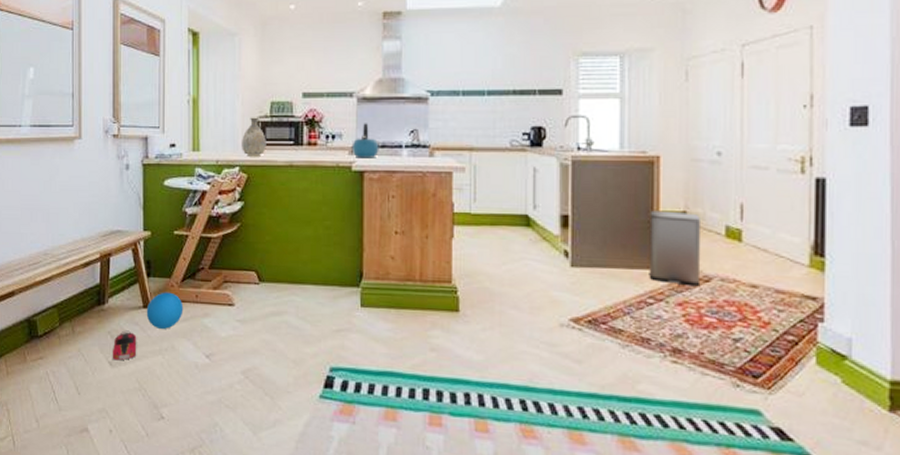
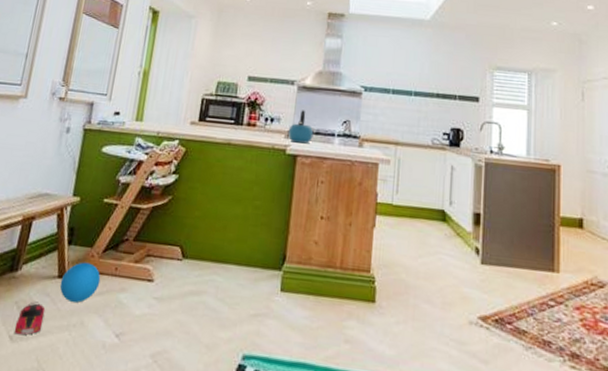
vase: present [242,117,266,157] -> none [183,94,209,132]
pedal bin: present [649,210,702,287] -> none [550,215,596,292]

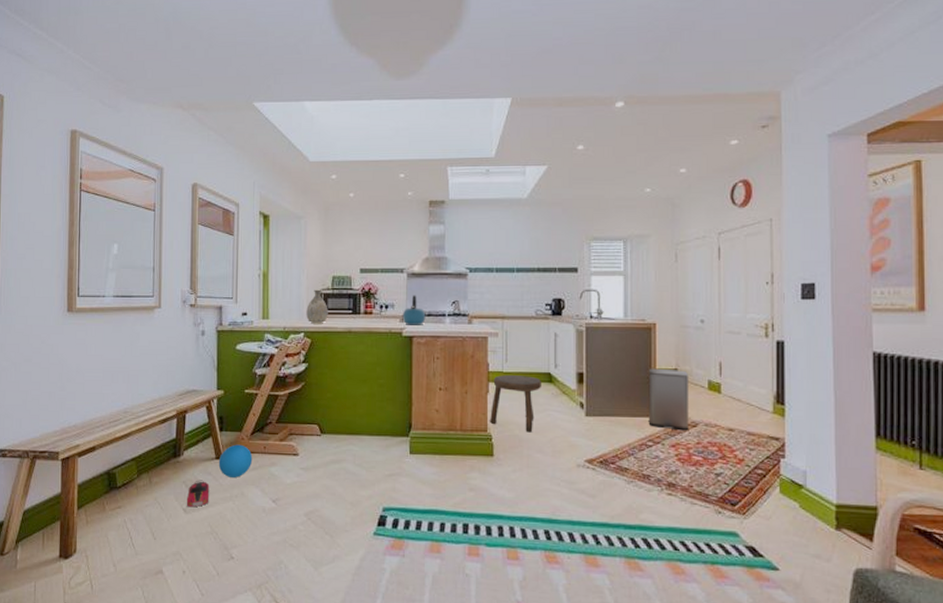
vase: none [183,94,209,132] -> present [306,289,328,324]
stool: none [374,208,434,278] -> present [490,375,541,433]
pedal bin: none [550,215,596,292] -> present [648,368,689,431]

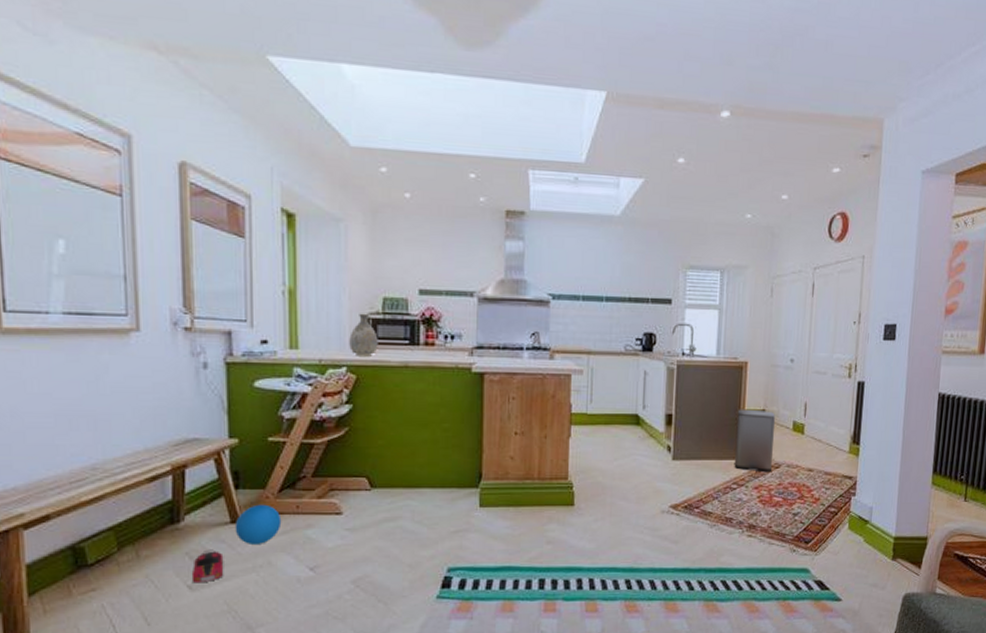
kettle: present [402,295,426,325] -> none [471,324,500,360]
stool: present [490,375,541,433] -> none [571,417,628,479]

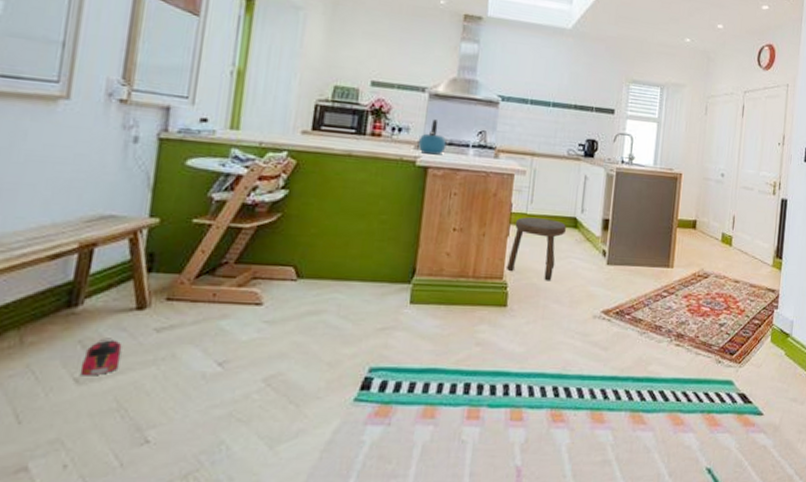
ball: present [234,504,282,544] -> none [139,290,195,334]
vase: present [349,313,378,357] -> none [293,99,324,143]
kettle: none [471,324,500,360] -> present [417,119,447,155]
stool: none [571,417,628,479] -> present [507,217,566,281]
pedal bin: present [734,409,775,473] -> none [665,218,706,282]

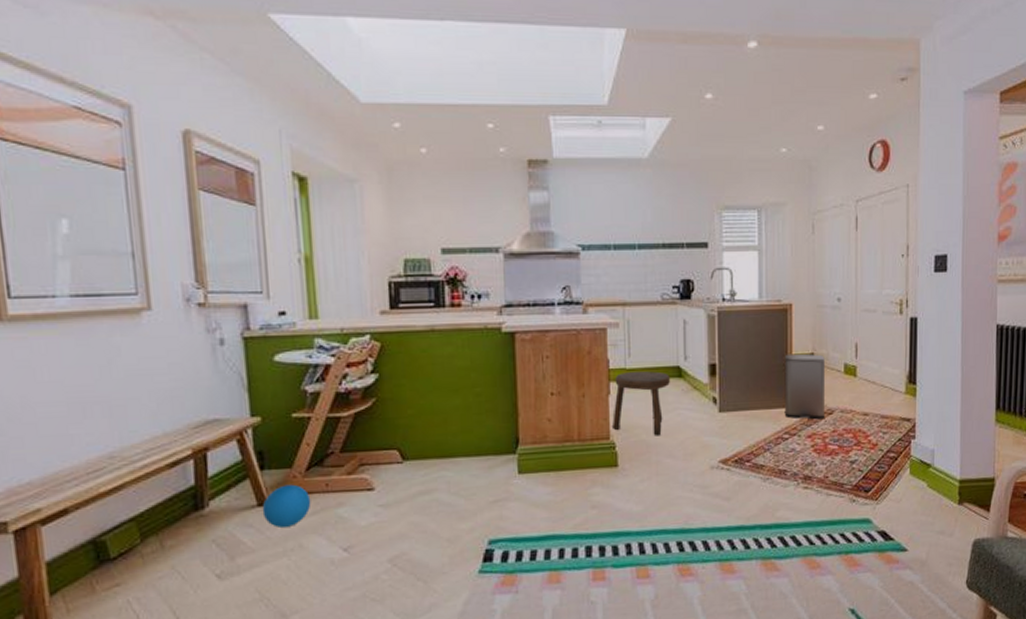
toy car: present [81,338,122,376] -> none [219,535,254,572]
ball: none [139,290,195,334] -> present [262,484,311,528]
kettle: present [417,119,447,155] -> none [500,280,531,319]
pedal bin: none [665,218,706,282] -> present [784,353,826,420]

